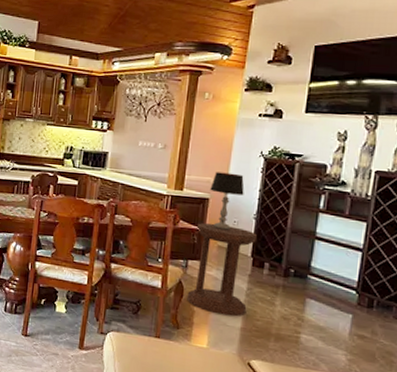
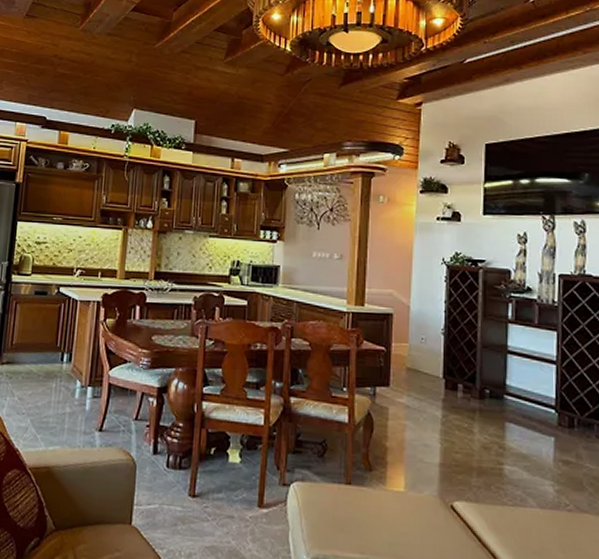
side table: present [187,222,258,317] -> none [378,341,448,451]
table lamp: present [209,172,245,230] -> none [393,283,429,349]

